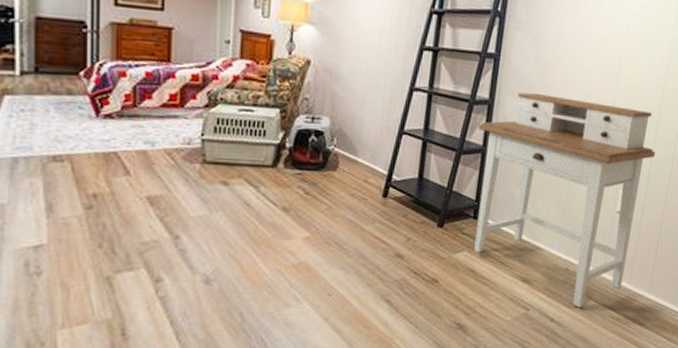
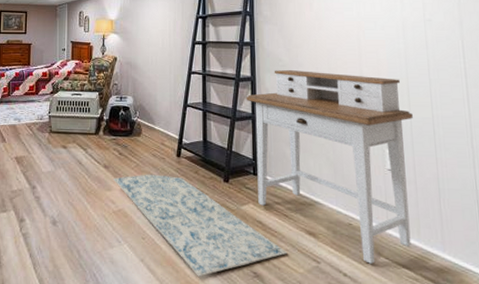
rug: none [294,218,497,332] -> present [112,174,288,277]

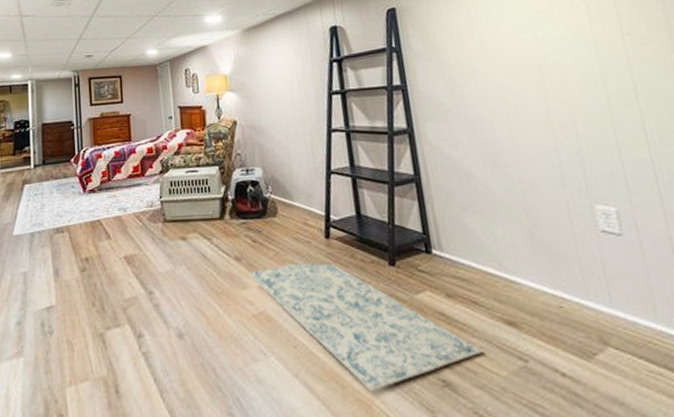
desk: present [246,70,413,264] -> none [404,113,647,357]

